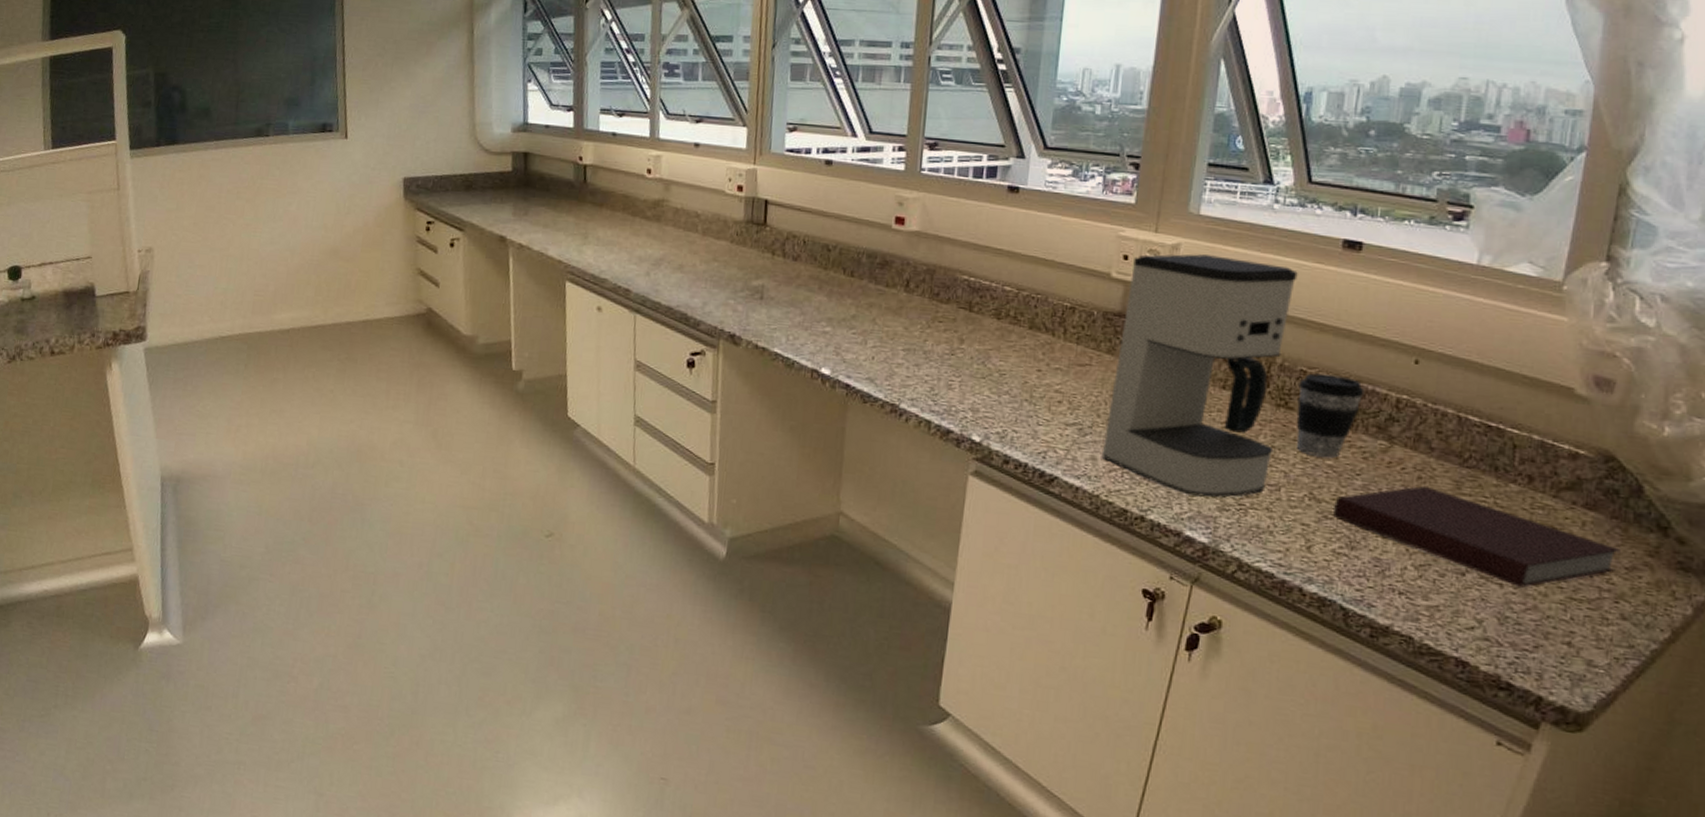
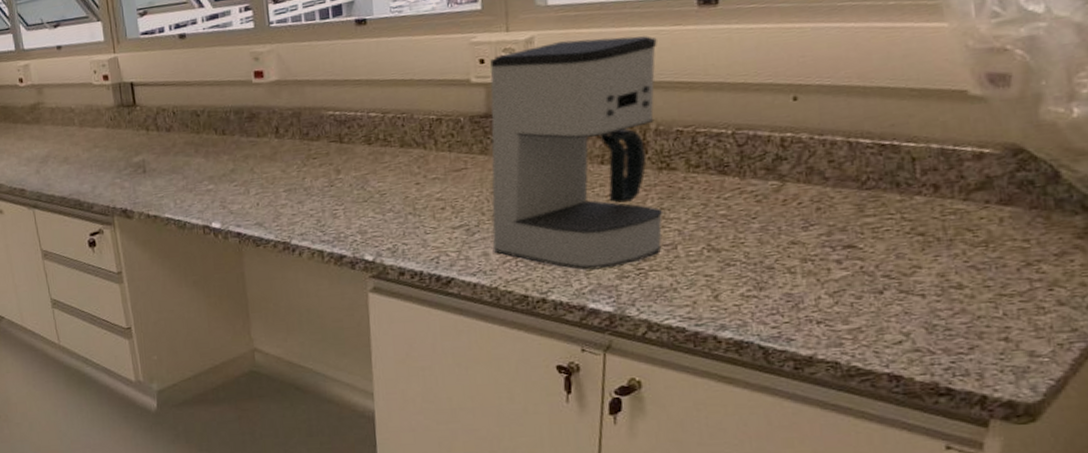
coffee cup: present [1296,373,1365,458] -> none [677,127,747,209]
notebook: present [1333,485,1620,588] -> none [734,215,1046,294]

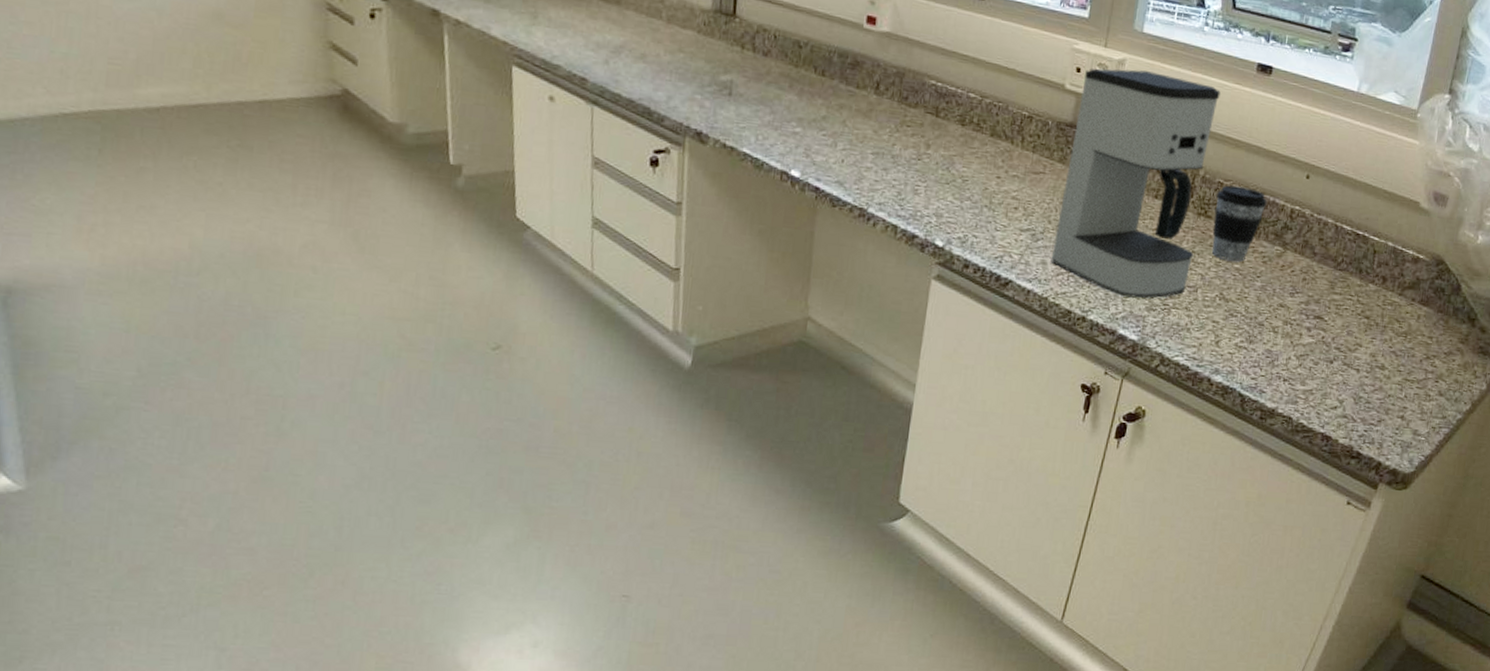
coffee cup: none [677,127,747,209] -> present [1212,185,1268,262]

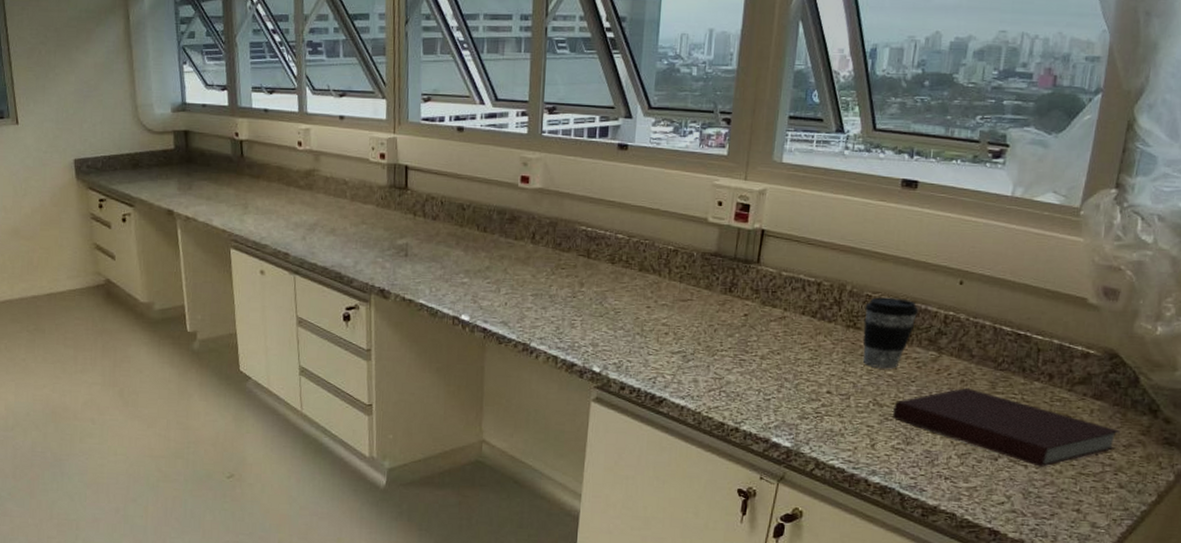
coffee maker: present [1050,68,1221,299] -> none [702,198,864,408]
notebook: none [1238,286,1442,372] -> present [893,387,1120,467]

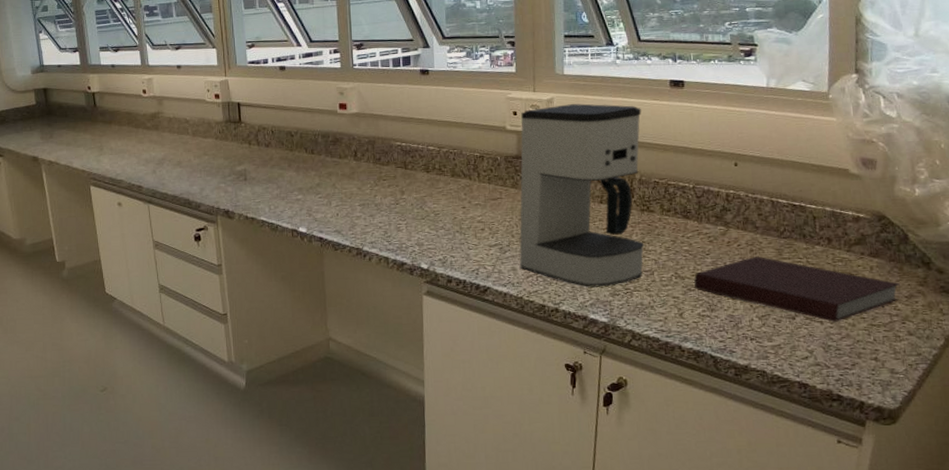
coffee maker: none [702,198,864,408] -> present [519,103,645,287]
coffee cup: present [862,297,919,368] -> none [655,182,703,245]

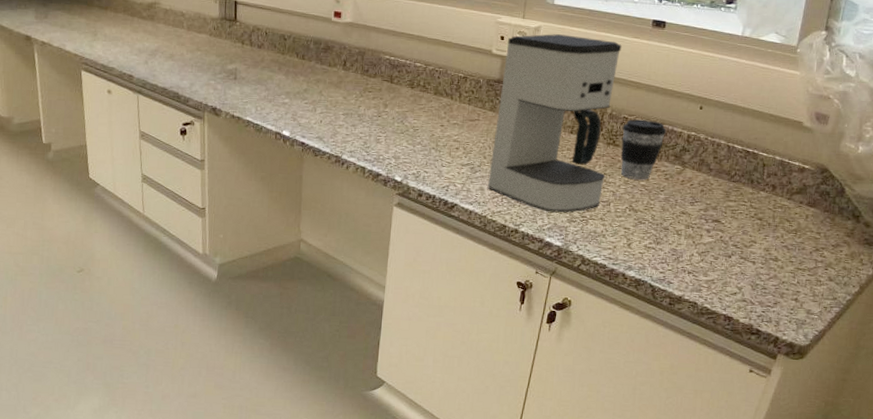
coffee cup: none [655,182,703,245] -> present [620,119,667,179]
notebook: present [694,256,900,322] -> none [645,196,830,263]

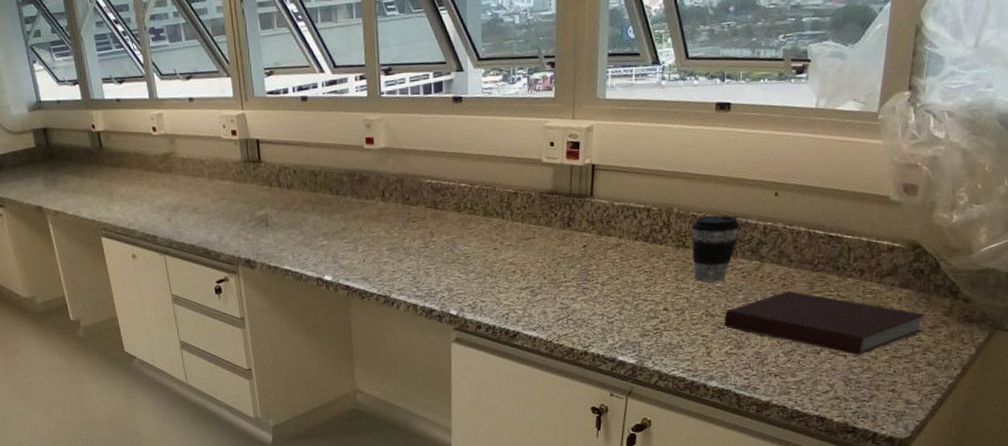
coffee maker: present [487,34,622,213] -> none [550,131,684,329]
notebook: none [645,196,830,263] -> present [724,290,926,355]

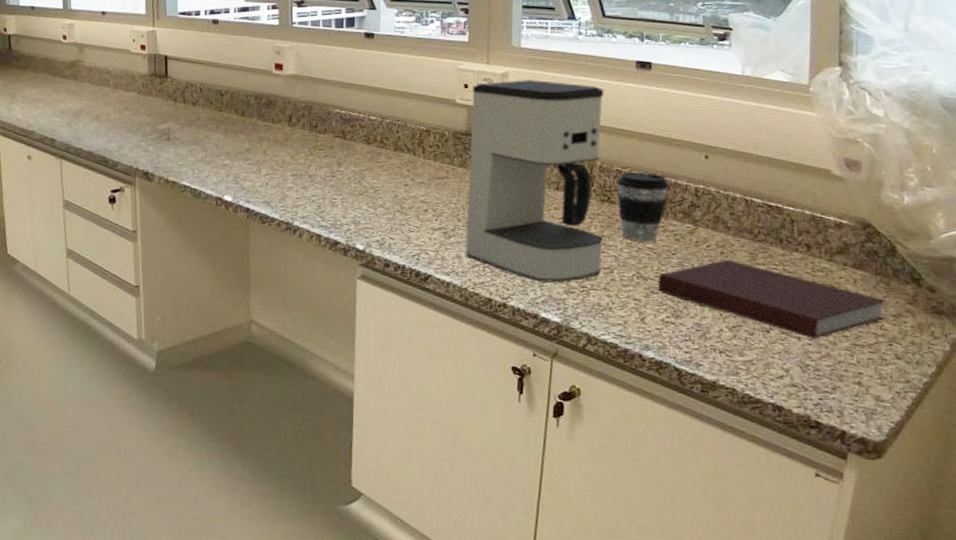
coffee maker: none [550,131,684,329] -> present [465,80,604,283]

